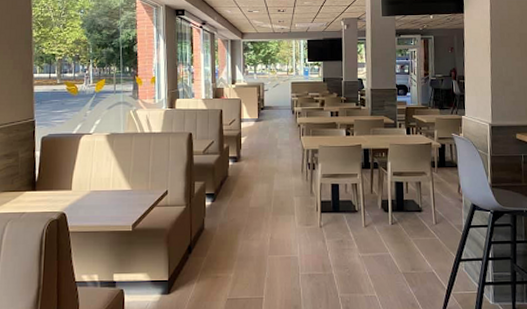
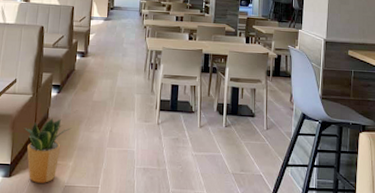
potted plant: none [179,229,230,298] -> present [23,118,72,183]

